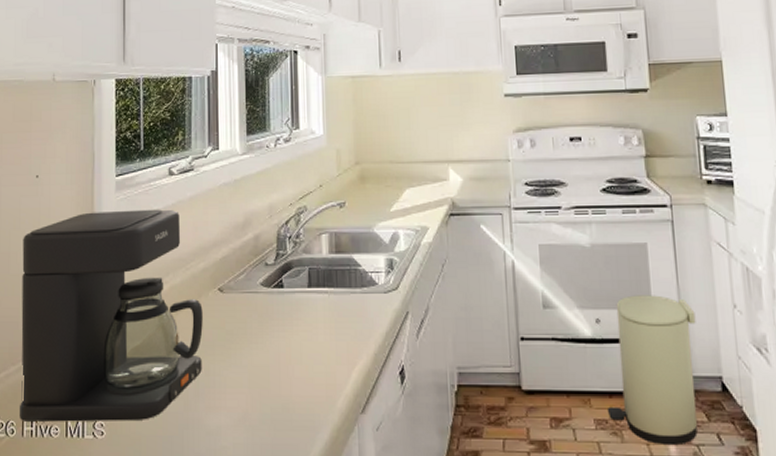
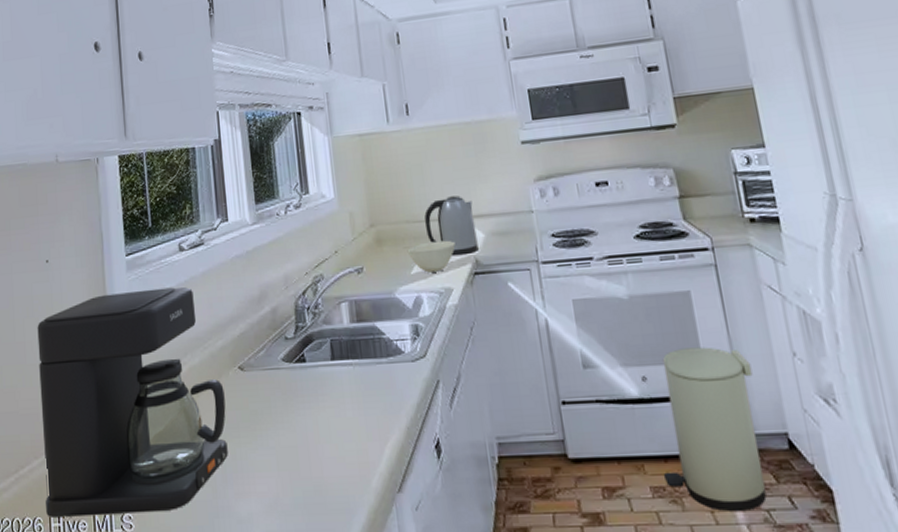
bowl: none [388,181,434,211] -> present [407,240,456,273]
kettle: none [408,141,456,196] -> present [424,195,479,255]

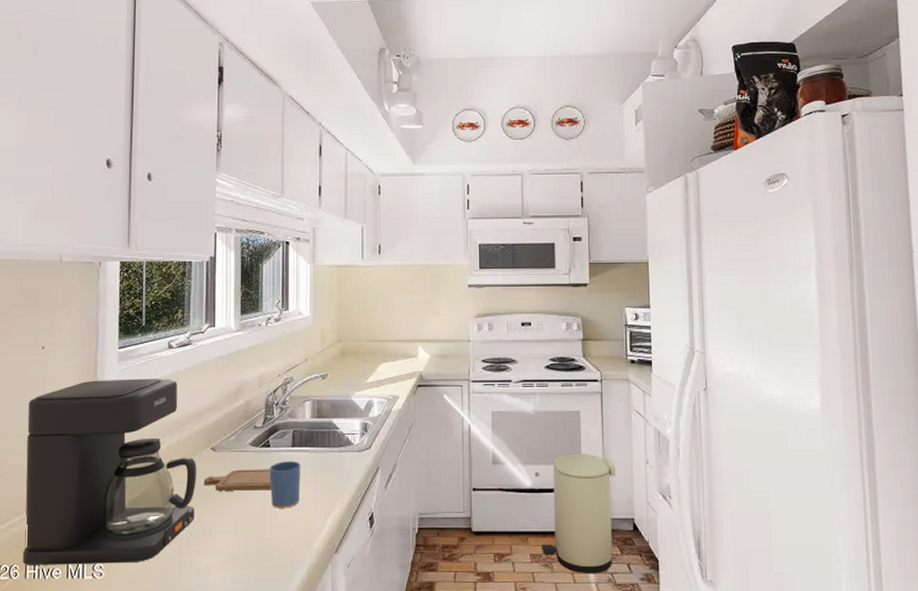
chopping board: none [234,389,313,419] -> present [203,469,272,491]
mug: none [308,377,348,438] -> present [269,460,301,508]
bowl: present [407,240,456,273] -> none [365,358,405,382]
kettle: present [424,195,479,255] -> none [383,323,424,370]

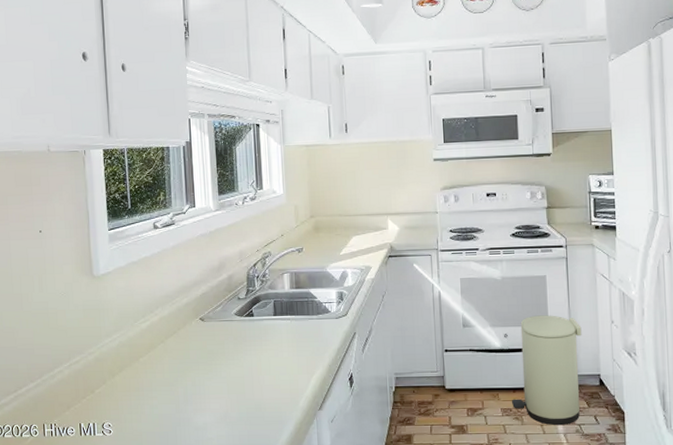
coffee maker: present [23,378,196,565] -> none [32,256,189,425]
chopping board: present [203,469,272,491] -> none [195,336,257,357]
mug: present [269,460,301,508] -> none [254,328,284,371]

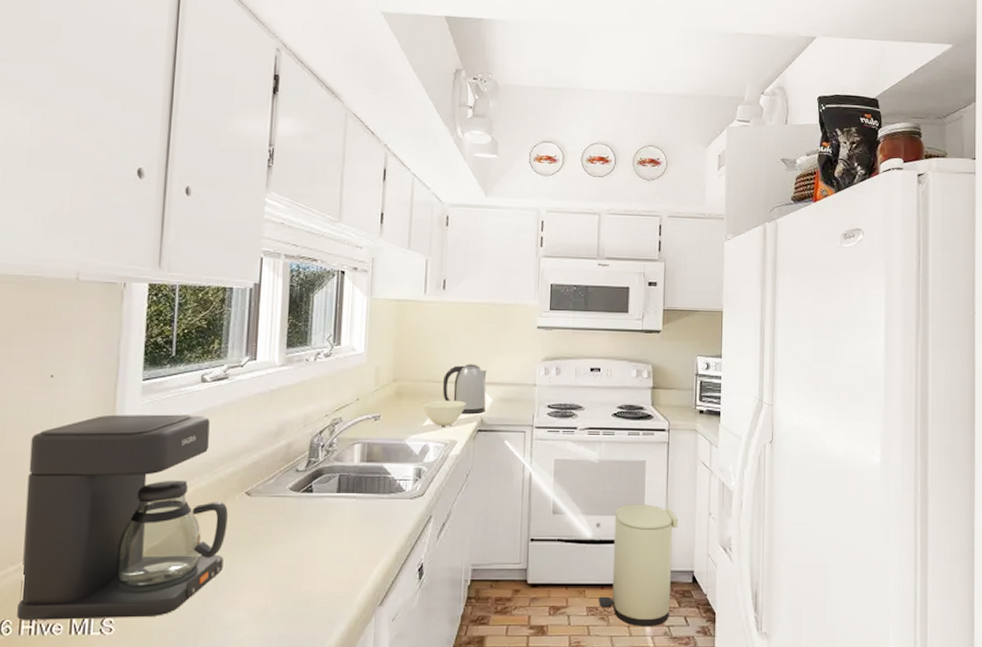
coffee maker: none [32,256,189,425] -> present [17,414,228,620]
bowl: none [338,230,376,254] -> present [423,400,466,426]
kettle: none [354,197,394,242] -> present [443,364,487,414]

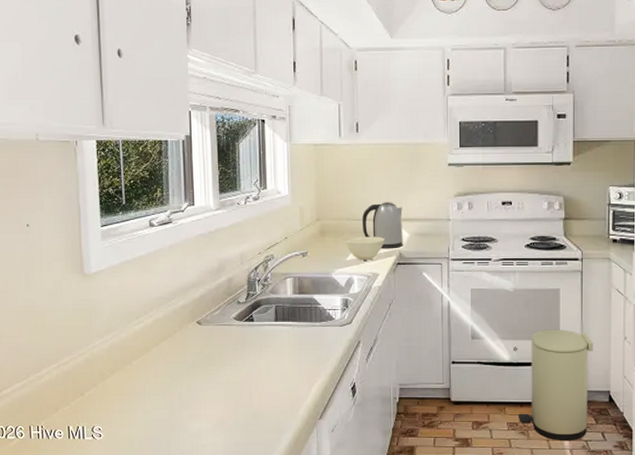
coffee maker: present [17,414,228,620] -> none [18,255,184,427]

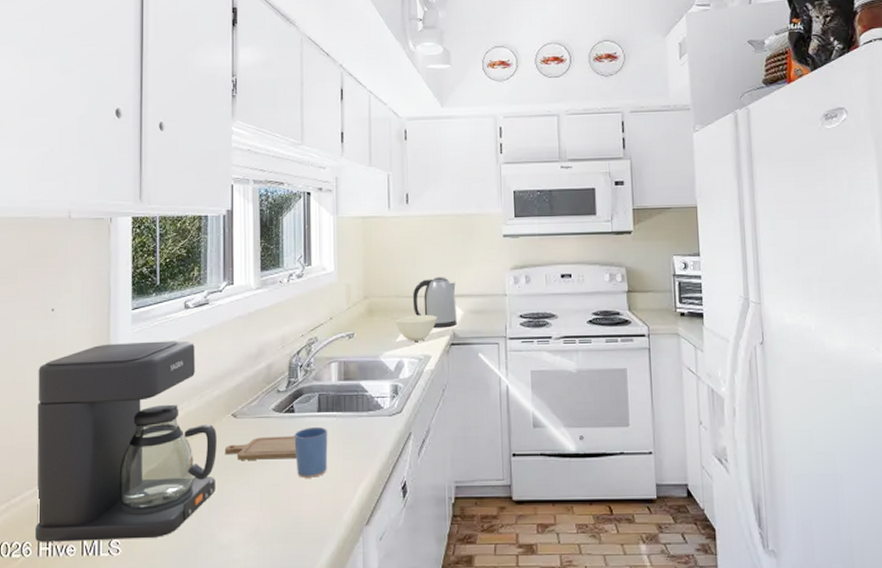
coffee maker: none [18,255,184,427] -> present [35,341,217,542]
chopping board: none [191,342,257,362] -> present [224,436,297,460]
mug: none [254,334,285,378] -> present [294,426,328,478]
pedal bin: present [517,329,594,440] -> none [587,414,667,544]

